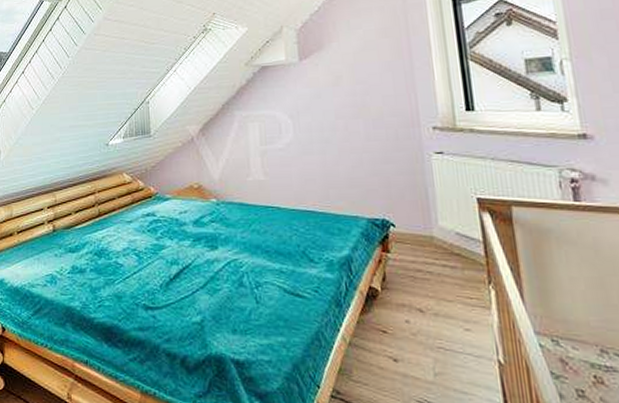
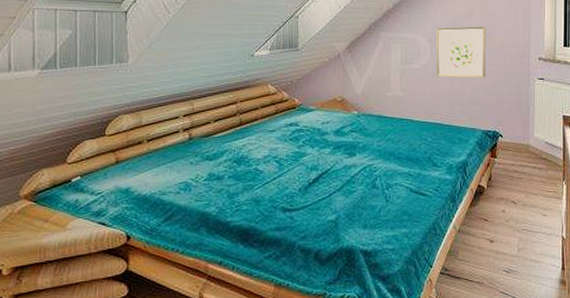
wall art: none [298,95,364,157] -> present [436,26,486,78]

